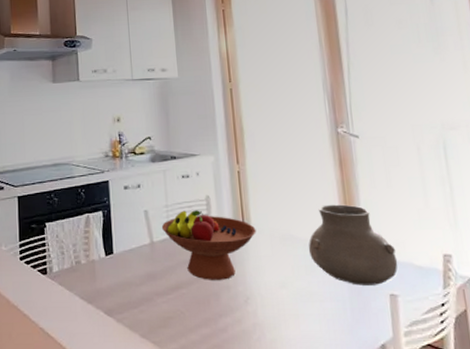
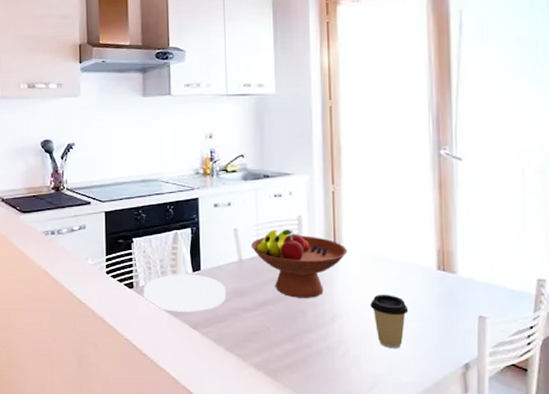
plate: none [57,258,139,298] -> present [143,274,225,312]
coffee cup: none [282,274,321,331] -> present [370,295,409,349]
vase: present [308,204,398,286] -> none [399,227,490,307]

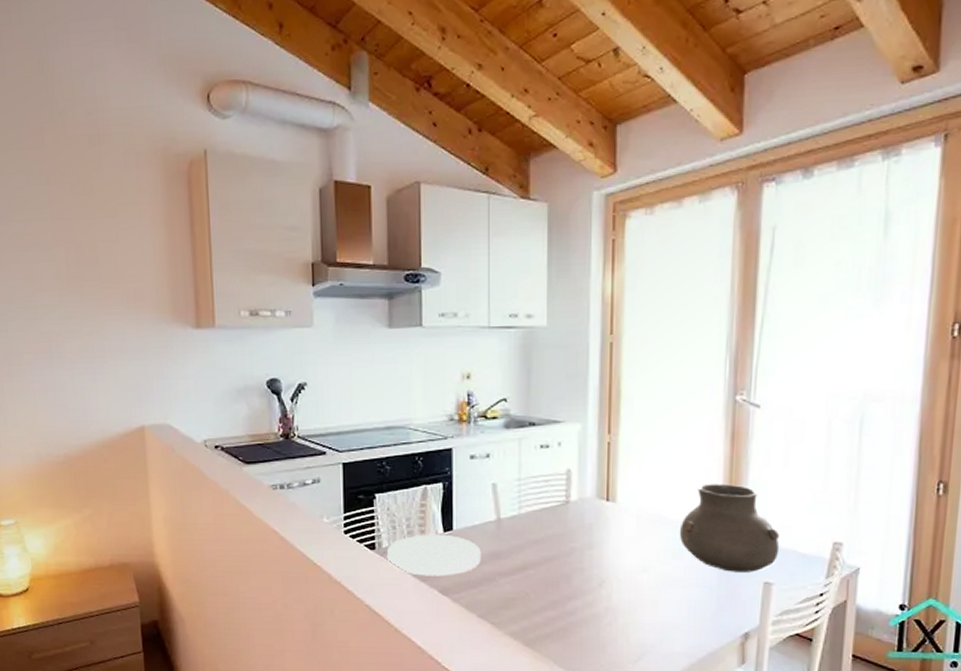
fruit bowl: present [250,229,347,298] -> none [511,485,622,562]
coffee cup: present [370,295,409,349] -> none [644,558,687,617]
vase: none [399,227,490,307] -> present [679,484,780,572]

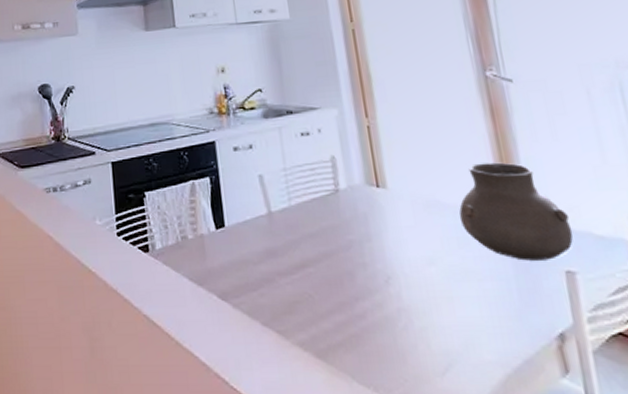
plate: present [386,534,480,576] -> none [160,231,257,279]

